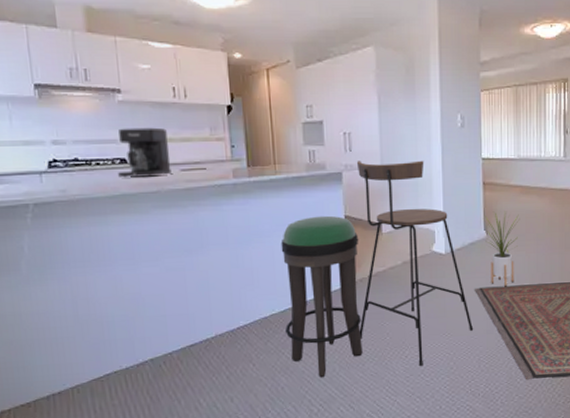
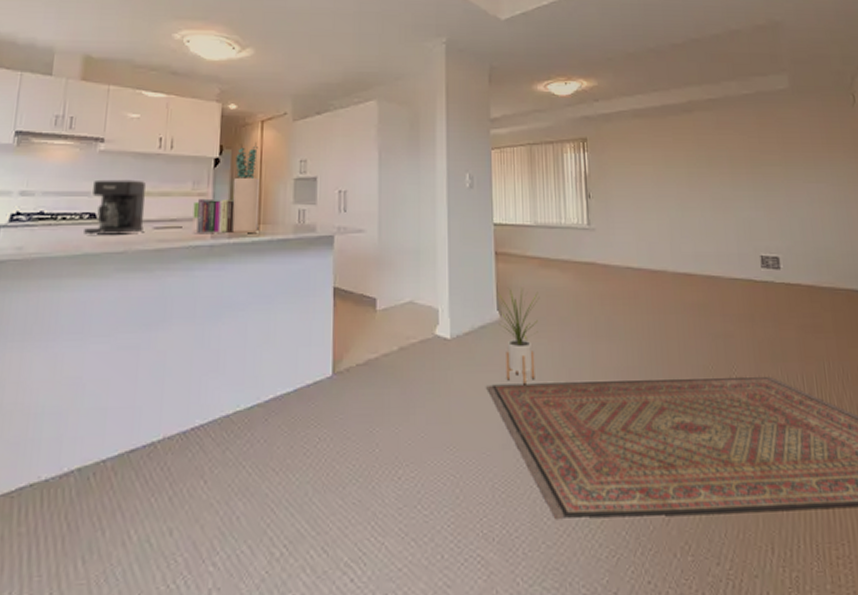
books: none [213,142,275,173] -> present [192,198,259,233]
vase: none [246,90,274,174] -> present [232,142,260,234]
bar stool: present [281,215,363,378] -> none [249,286,349,505]
bar stool: present [356,160,474,366] -> none [341,223,486,493]

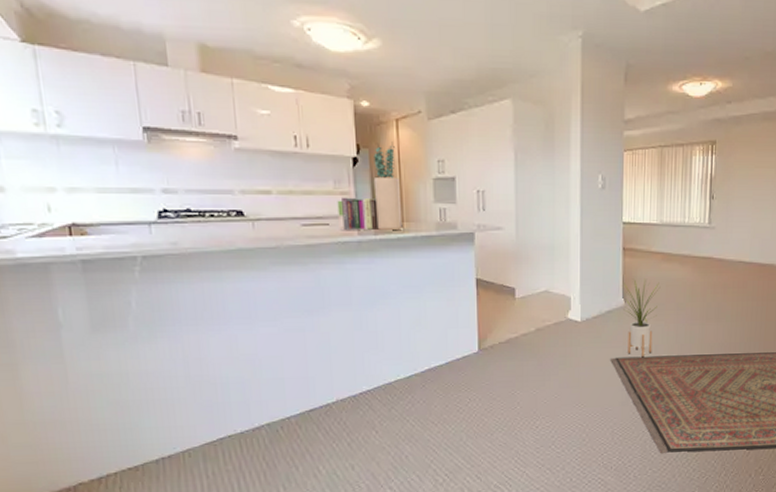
coffee maker: present [84,179,146,235] -> none [234,178,292,231]

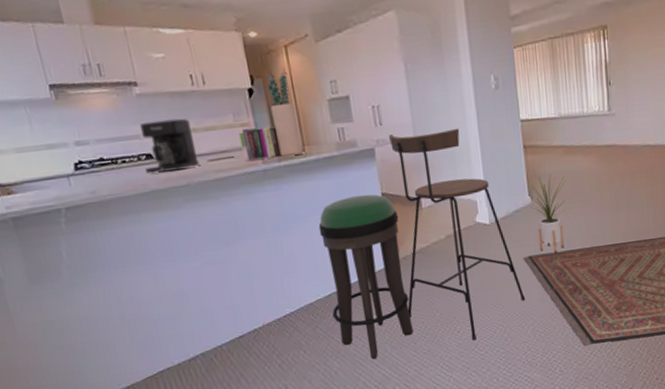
coffee maker: none [234,178,292,231] -> present [140,118,199,174]
bar stool: none [407,278,491,447] -> present [318,194,413,360]
bar stool: none [488,221,608,437] -> present [388,128,526,340]

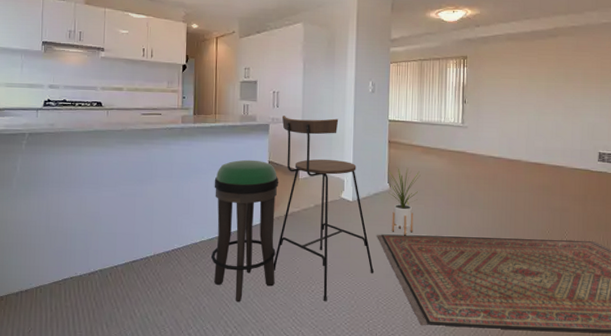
coffee maker: present [140,118,199,174] -> none [94,78,135,118]
books: present [238,125,304,161] -> none [168,94,215,119]
vase: present [267,68,303,158] -> none [196,54,215,121]

